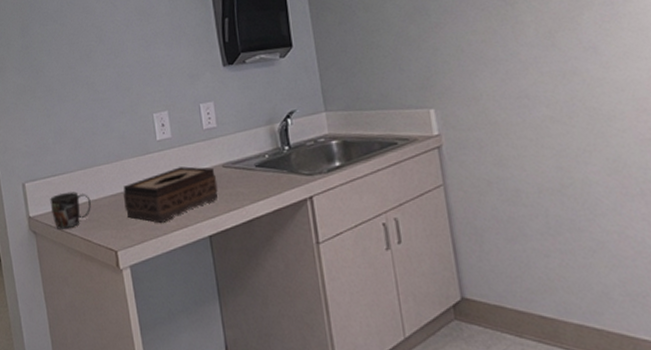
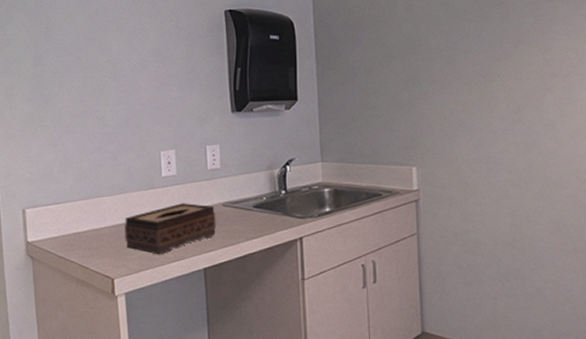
mug: present [50,192,91,229] -> none [50,220,91,255]

